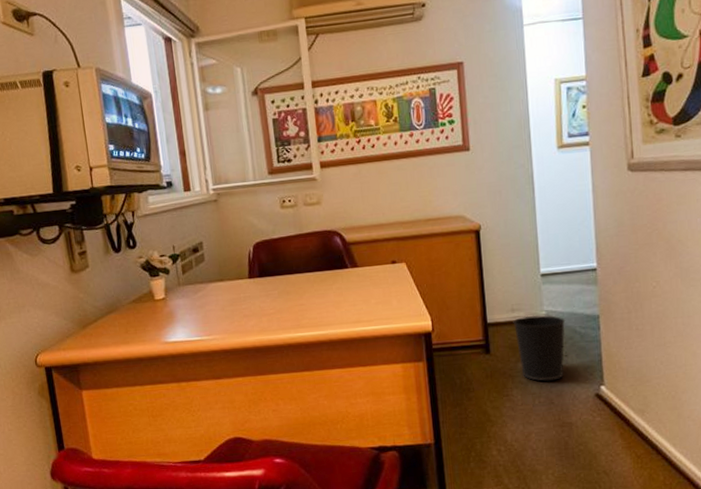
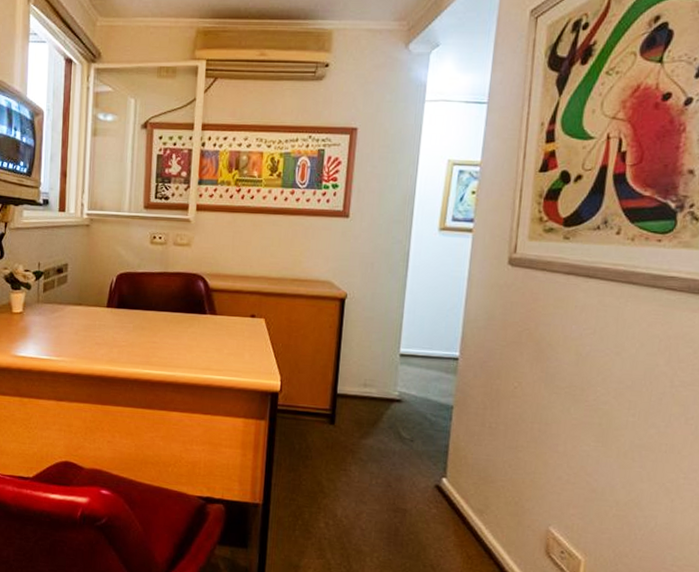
wastebasket: present [513,315,566,381] -> none [363,393,418,464]

